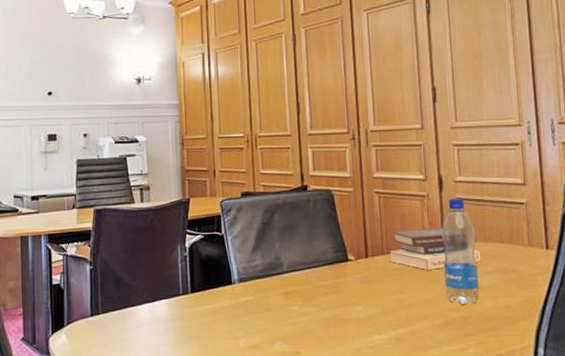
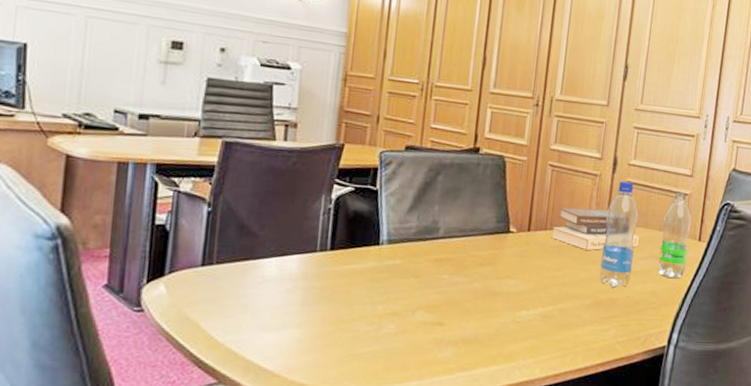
bottle: none [502,202,538,291] -> present [658,193,692,279]

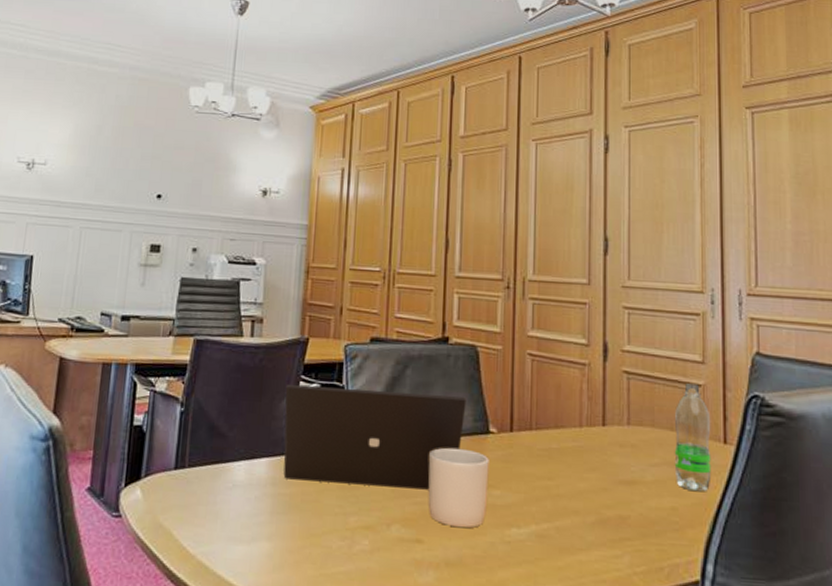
laptop: none [315,186,492,281] -> present [283,384,467,490]
mug: none [450,244,508,312] -> present [427,447,489,529]
books: present [551,208,639,250] -> none [538,403,646,455]
bottle: present [599,181,639,288] -> none [601,371,641,502]

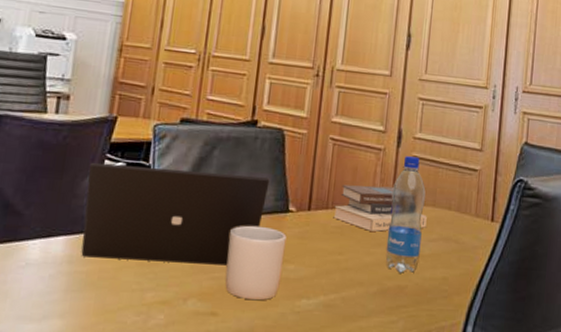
books: none [538,403,646,455] -> present [333,184,427,232]
bottle: none [601,371,641,502] -> present [385,156,426,273]
bottle: present [674,383,712,492] -> none [448,168,483,264]

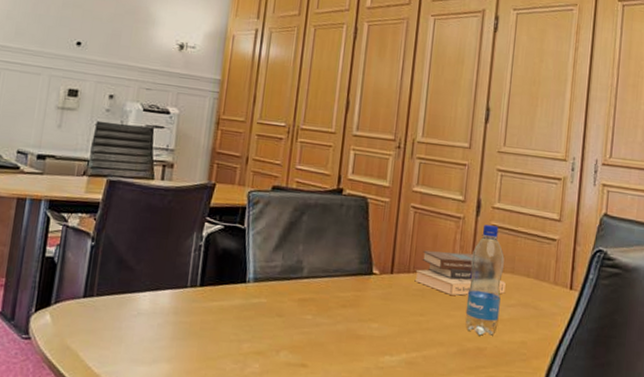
laptop: present [81,162,270,266] -> none [185,224,355,322]
mug: present [225,225,287,301] -> none [313,285,371,356]

